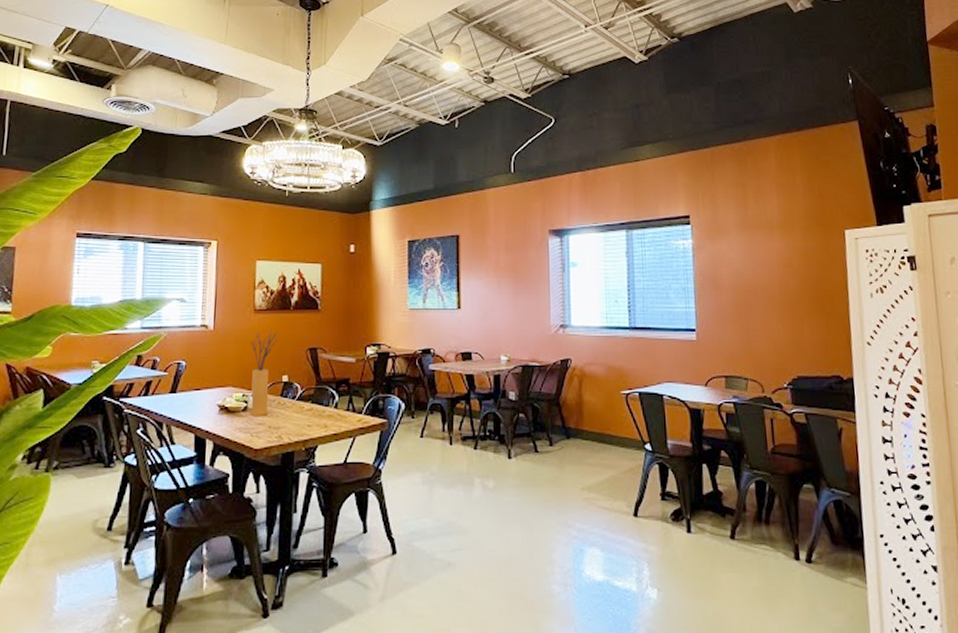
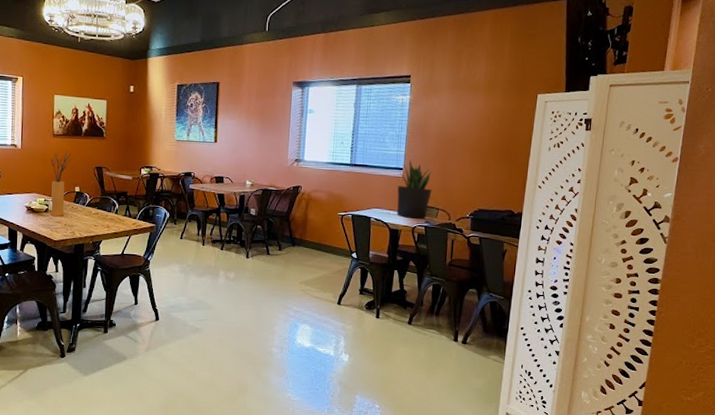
planter: none [692,317,736,394] -> present [396,159,433,220]

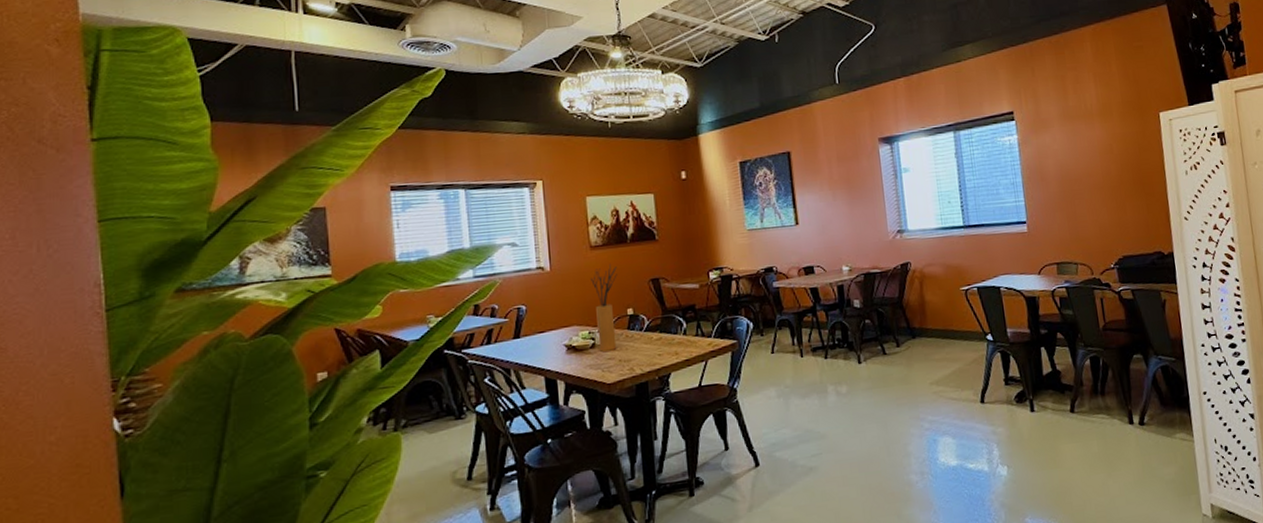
planter: present [396,159,433,220] -> none [1024,209,1066,281]

